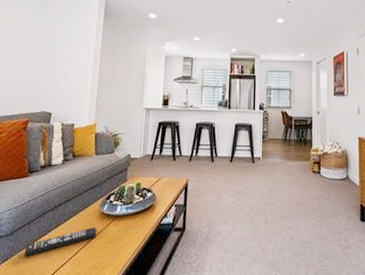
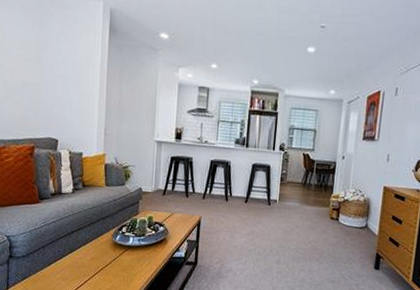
remote control: present [24,227,97,257] -> none [41,255,111,277]

